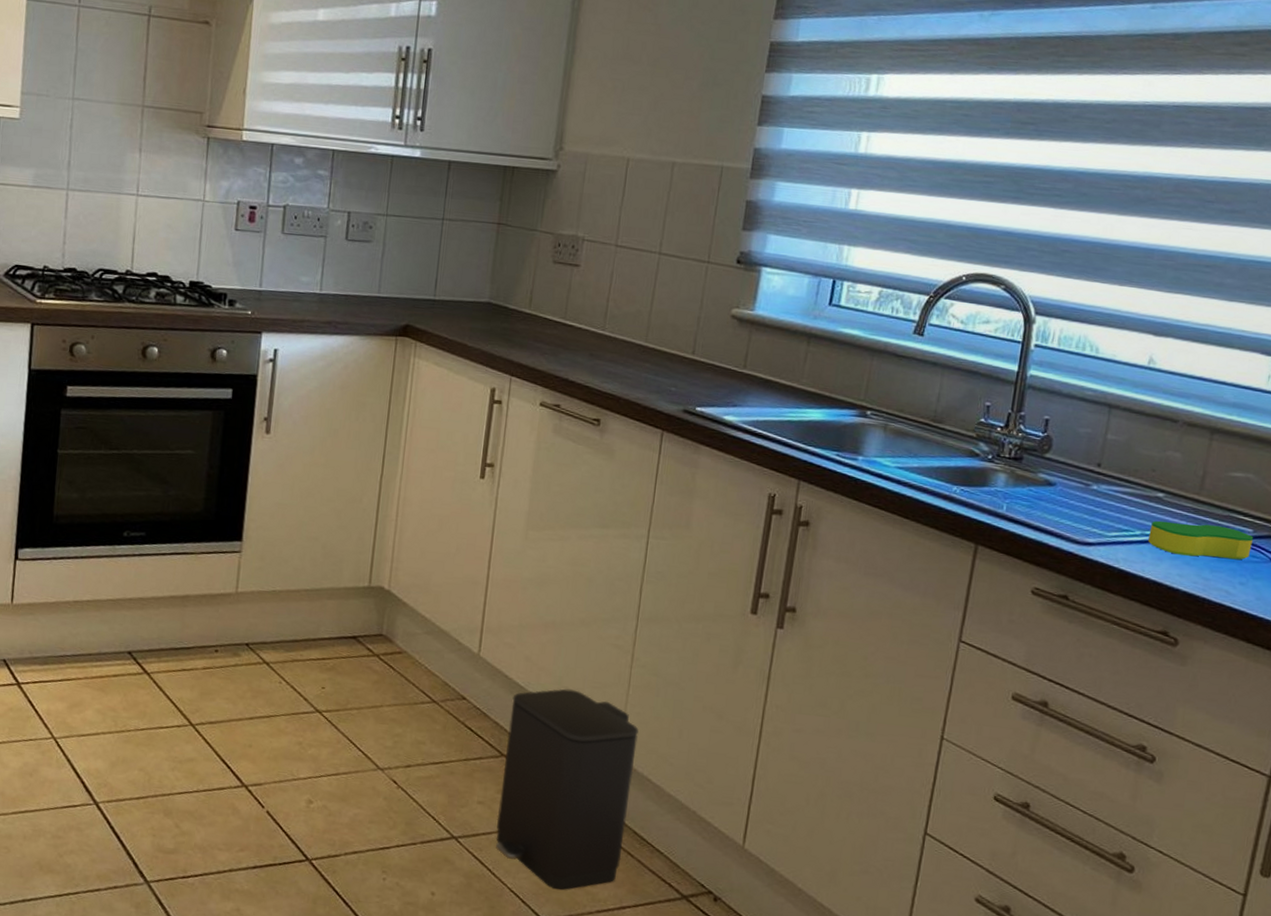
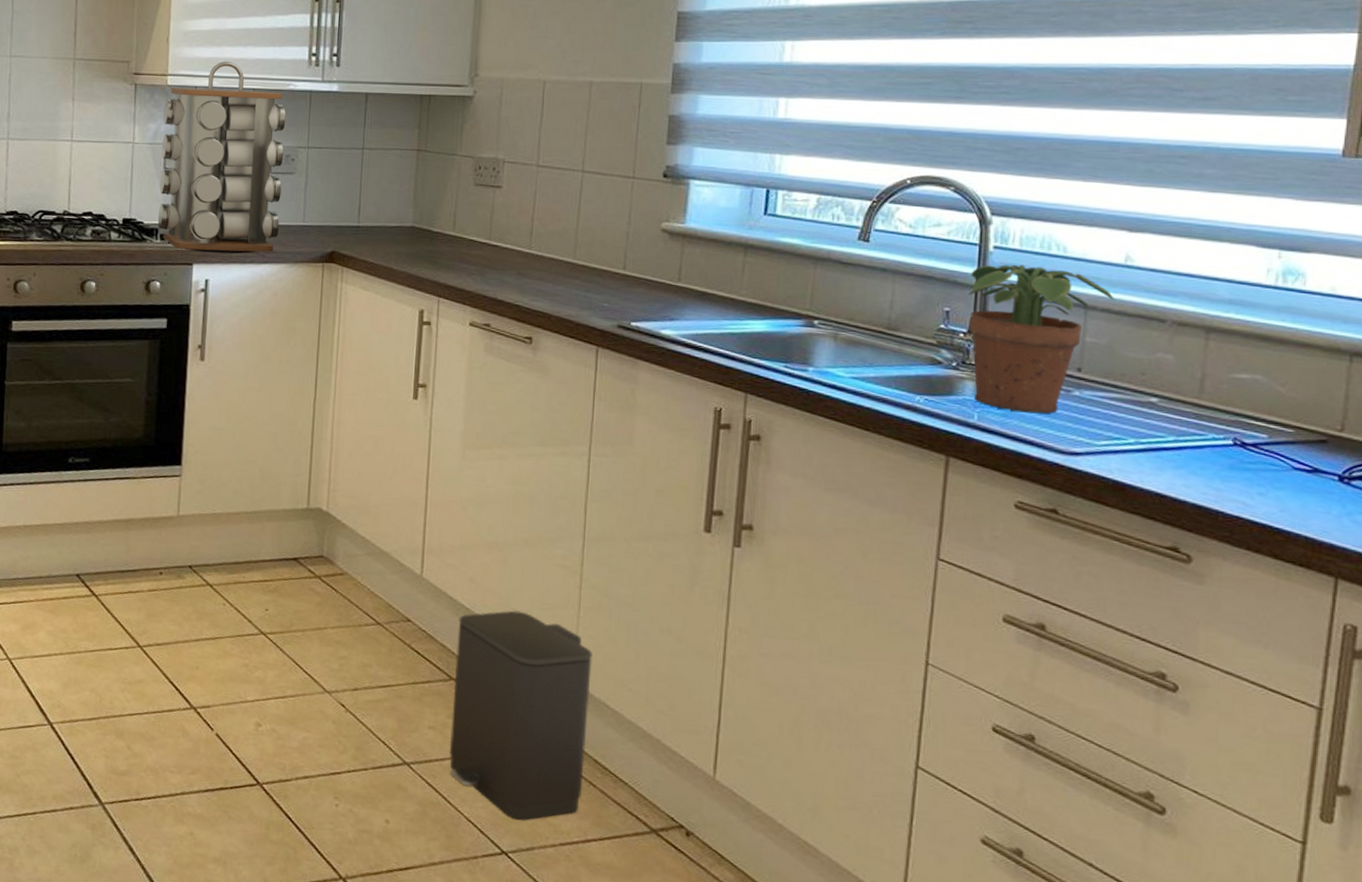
spice rack: none [226,118,366,324] -> present [157,61,286,254]
potted plant: none [1005,362,1136,506] -> present [968,264,1115,414]
sponge: present [1148,520,1254,560] -> none [1145,427,1270,469]

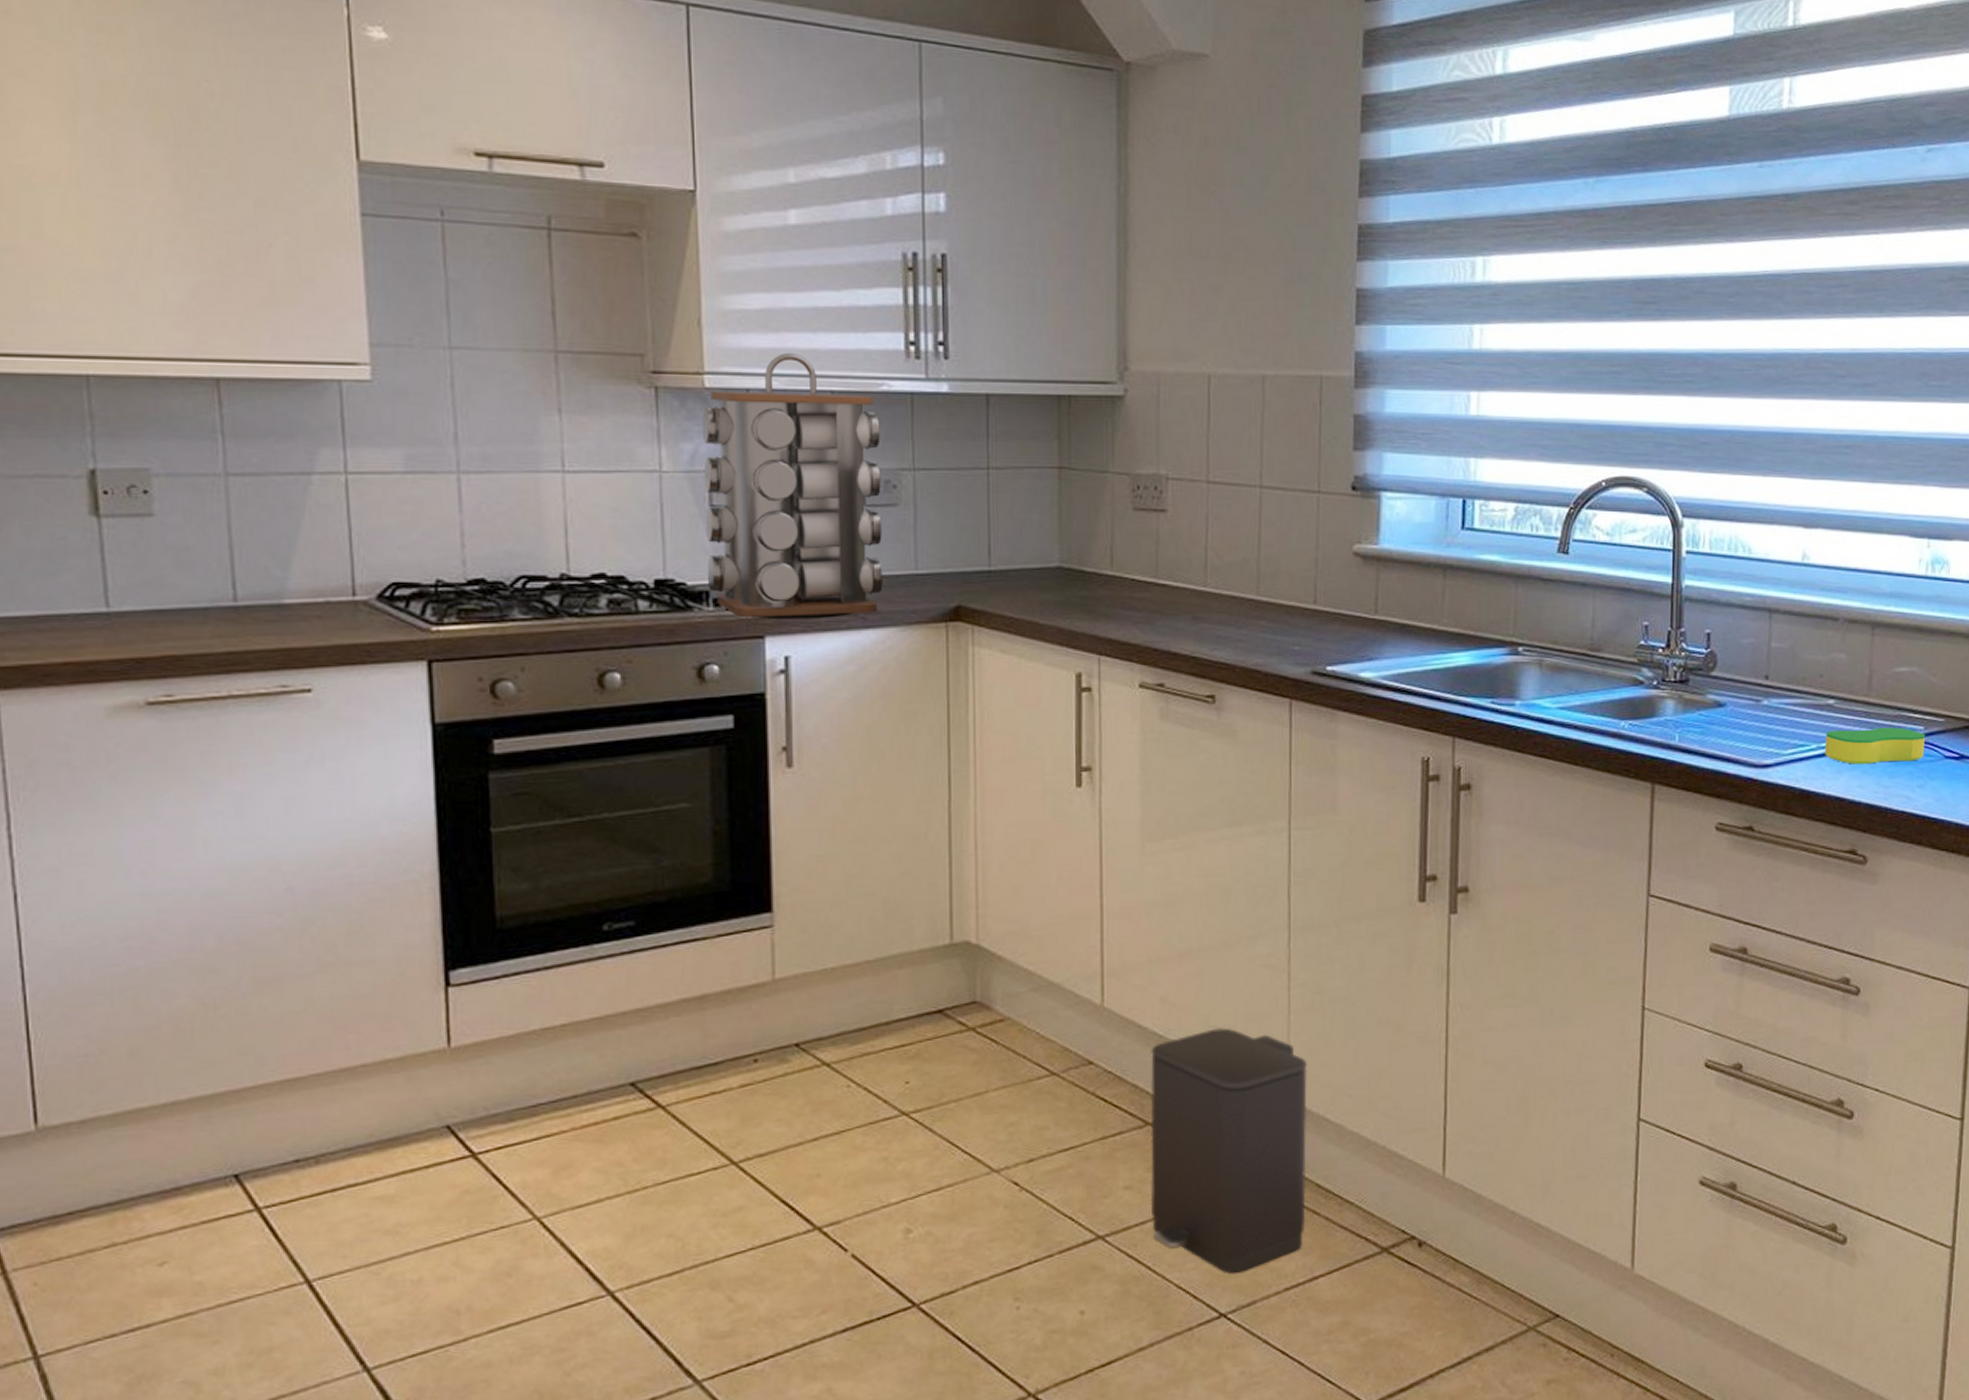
potted plant: present [968,264,1115,414] -> none [1665,569,1795,728]
sponge: none [1145,427,1270,469] -> present [1825,727,1926,765]

